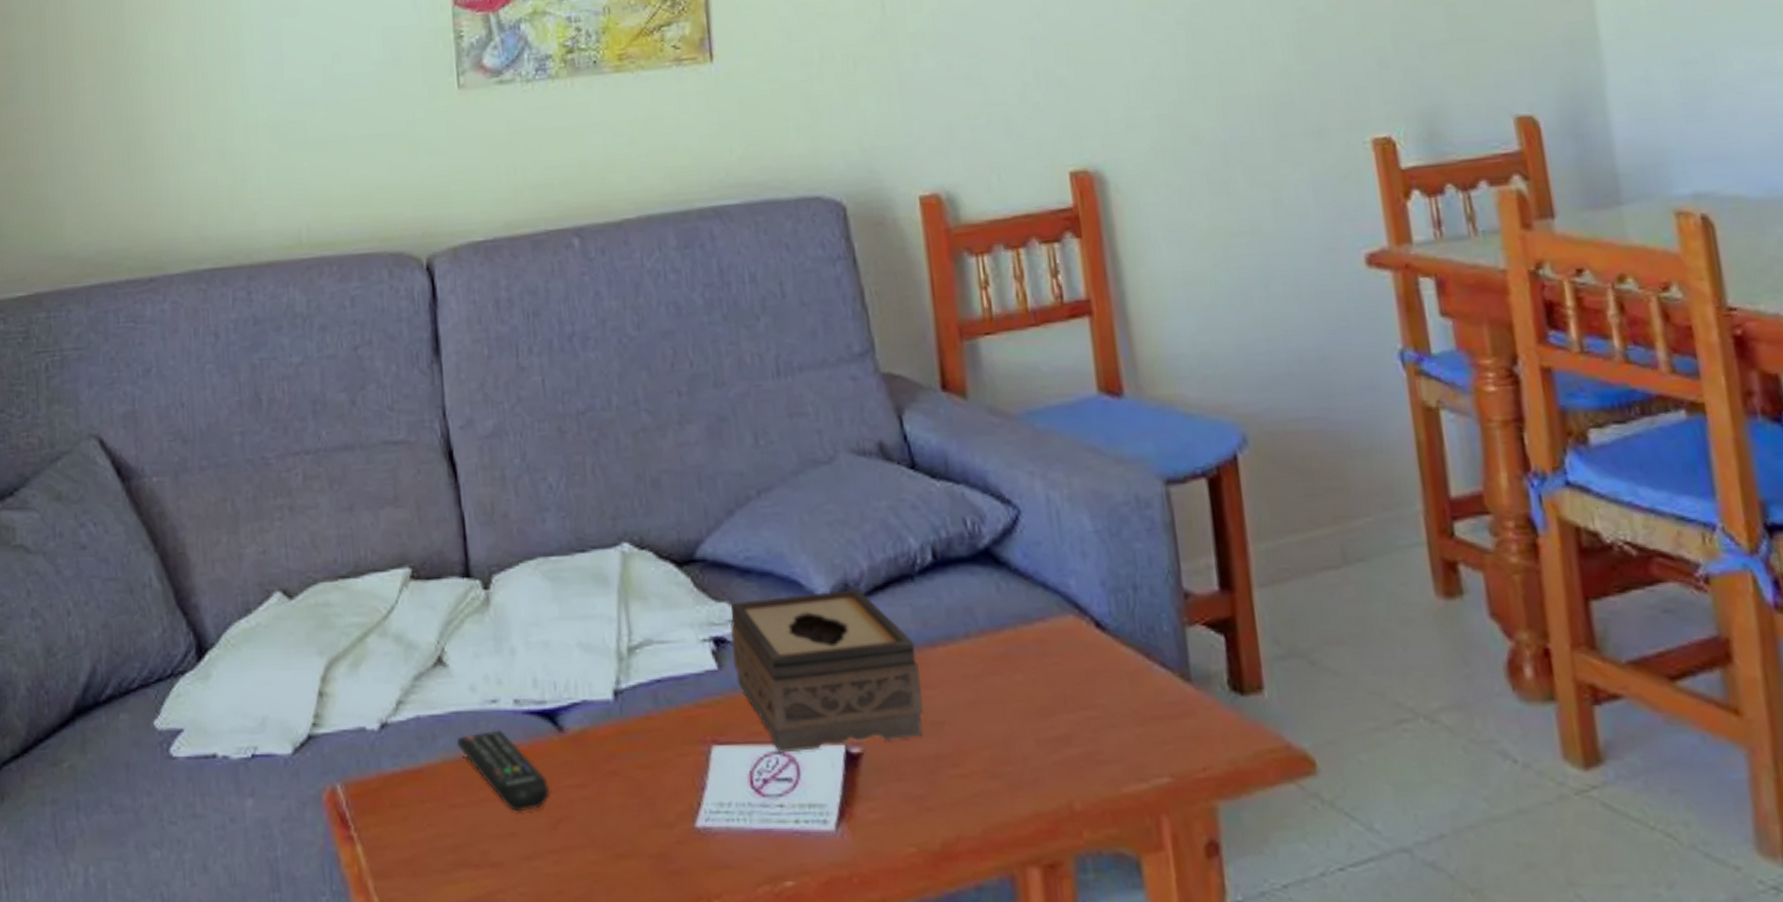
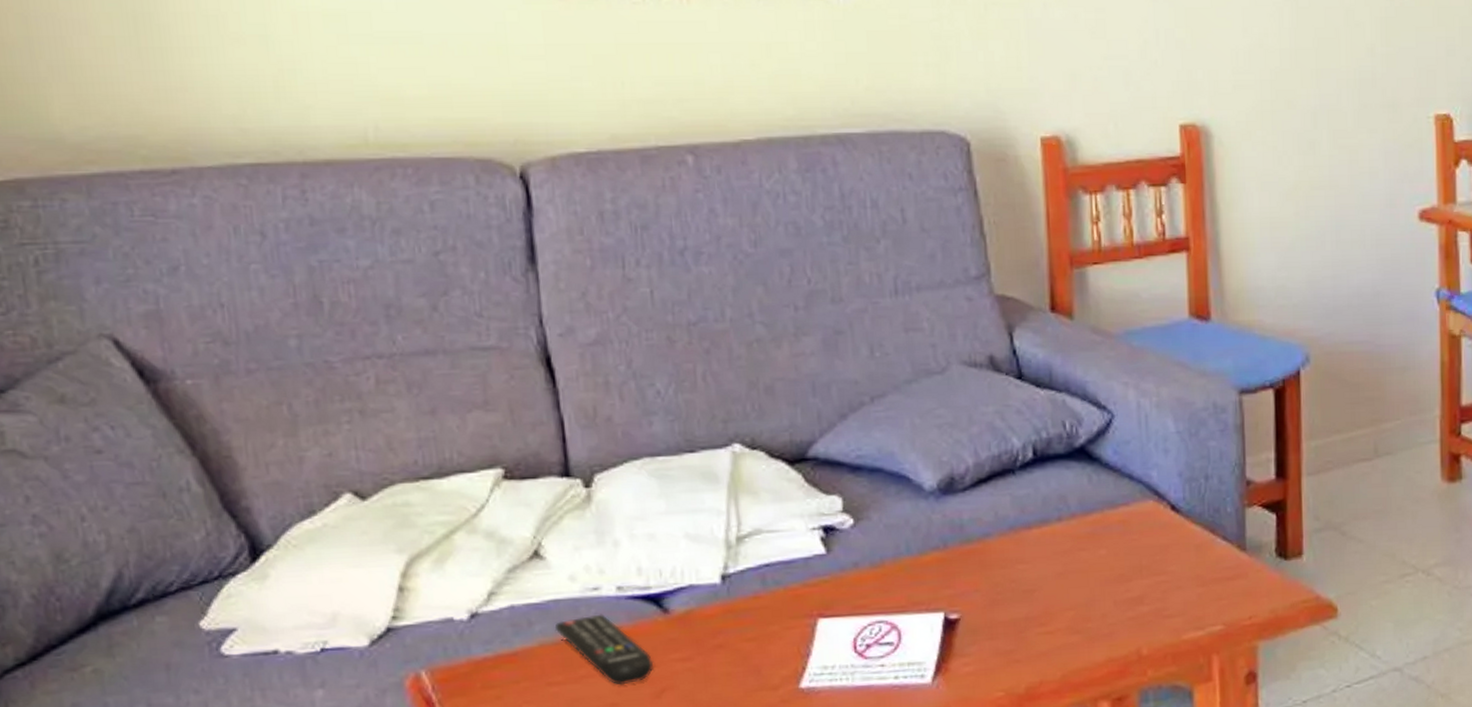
tissue box: present [729,588,923,753] -> none [839,481,1017,622]

